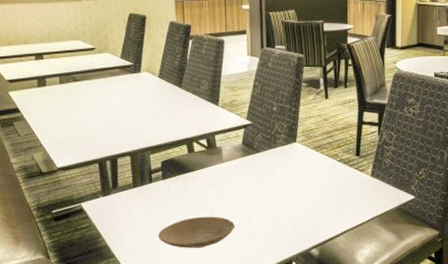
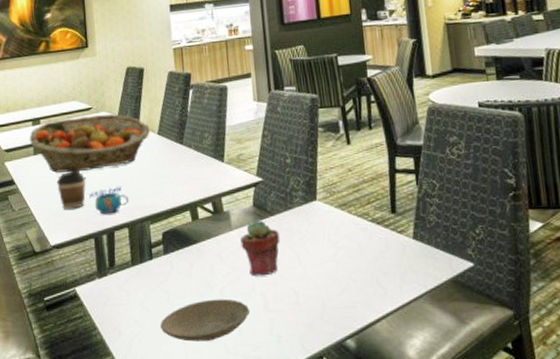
fruit basket: none [32,55,151,106] -> present [29,114,150,173]
coffee cup: none [61,103,90,137] -> present [56,170,86,210]
mug: none [93,120,131,144] -> present [89,186,129,215]
potted succulent: none [230,155,264,200] -> present [240,220,280,276]

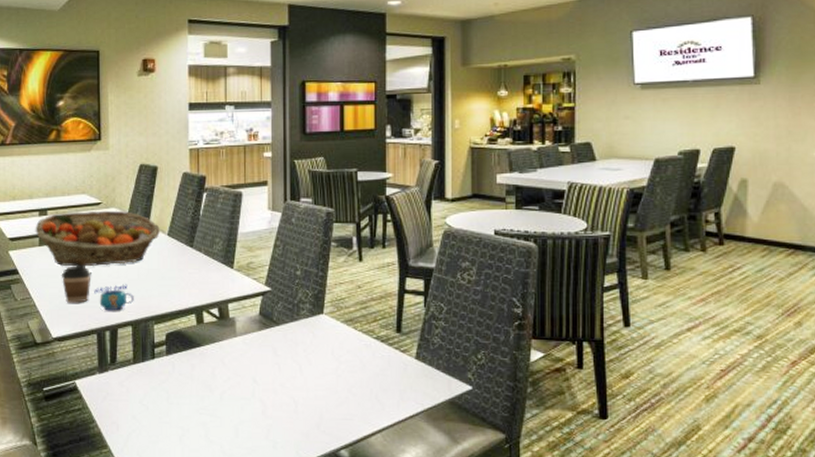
plate: present [161,299,250,342] -> none [159,402,249,441]
potted succulent: present [240,220,280,276] -> none [244,329,284,383]

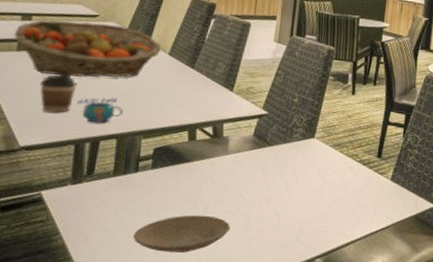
plate: none [159,402,249,441] -> present [133,215,231,253]

